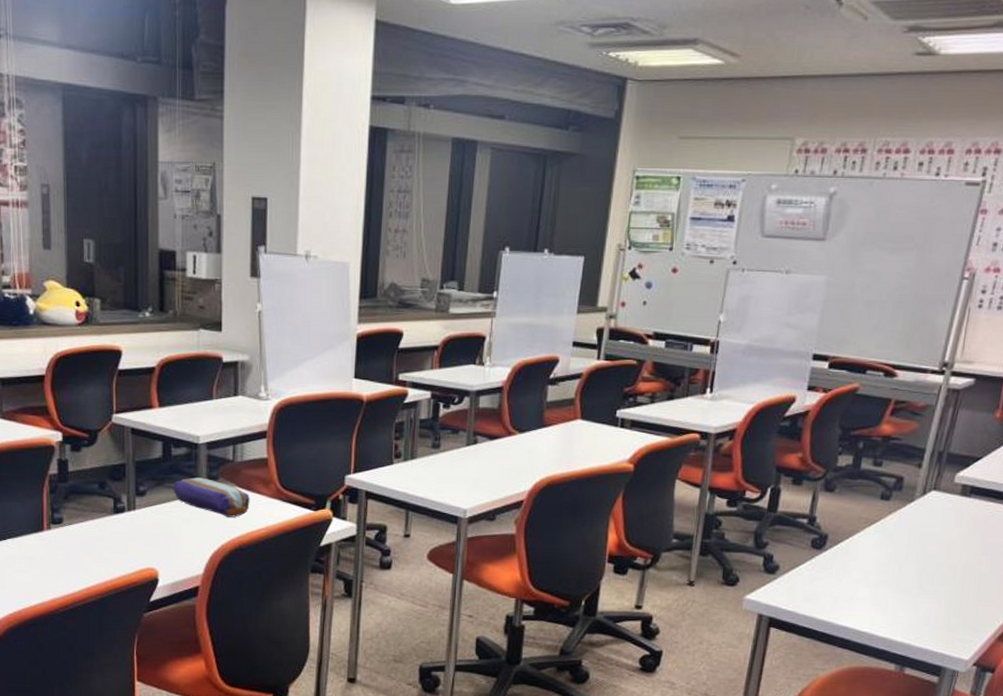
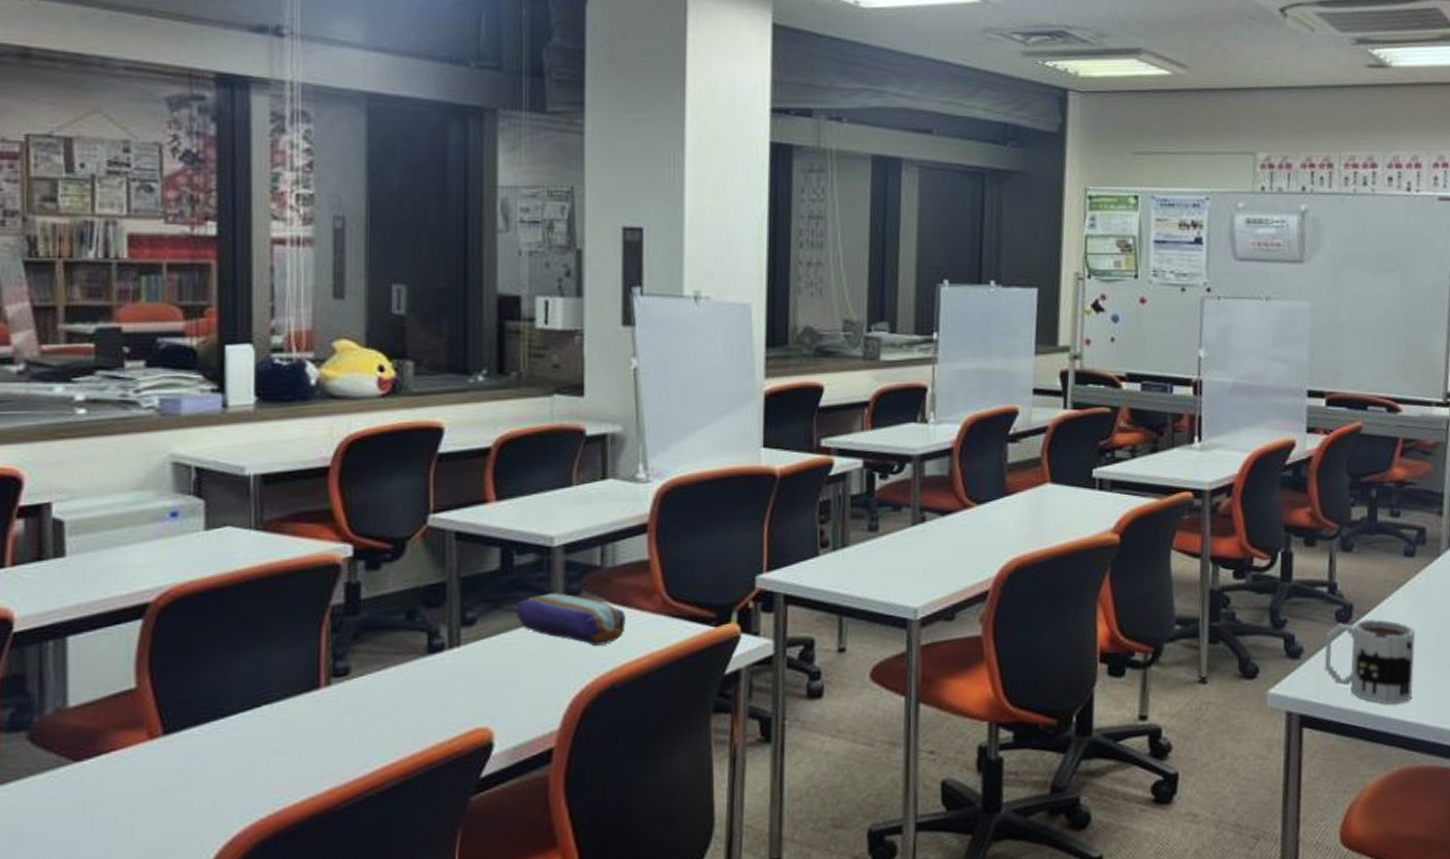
mug: none [795,548,881,617] -> present [1324,619,1416,704]

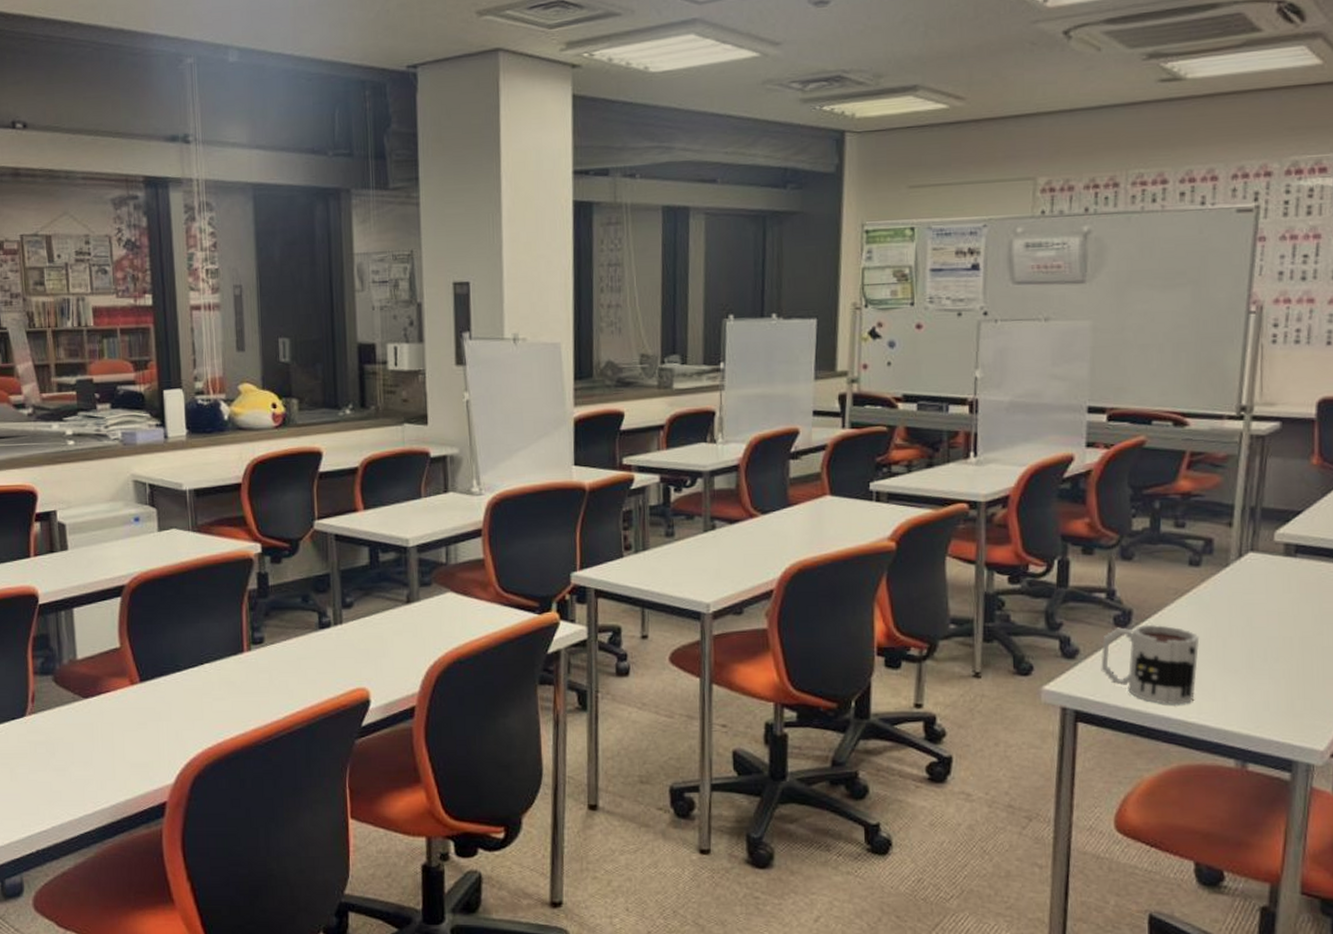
pencil case: present [516,593,626,646] -> none [383,584,467,627]

